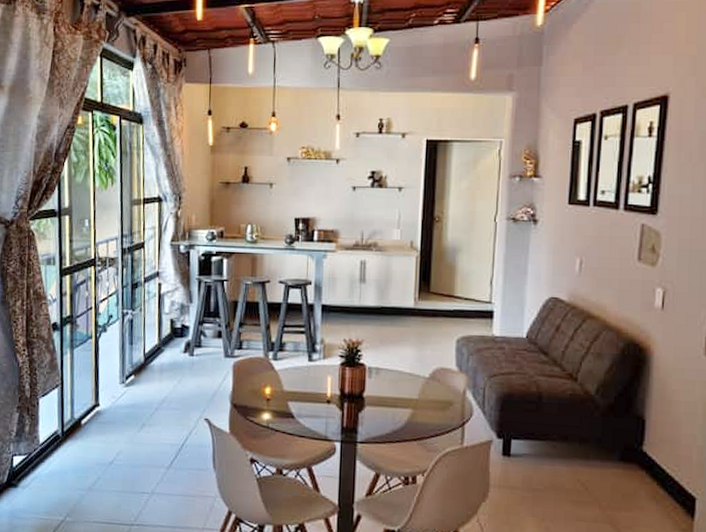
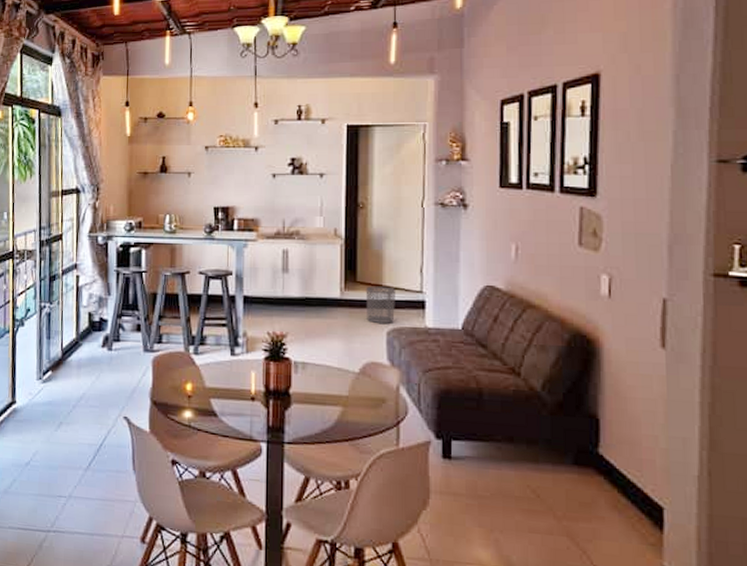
waste bin: none [438,296,467,332] -> present [366,286,396,323]

